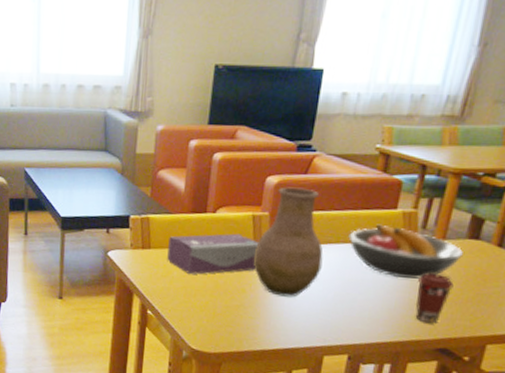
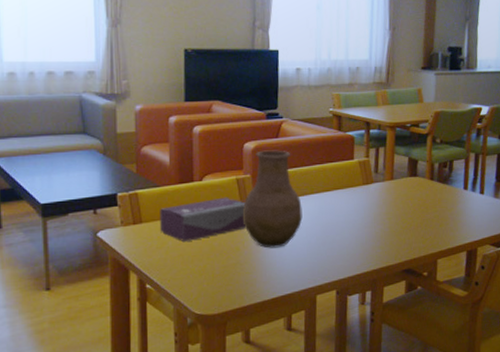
fruit bowl: present [347,224,463,279] -> none [319,173,408,217]
coffee cup: present [415,273,454,323] -> none [379,208,406,250]

